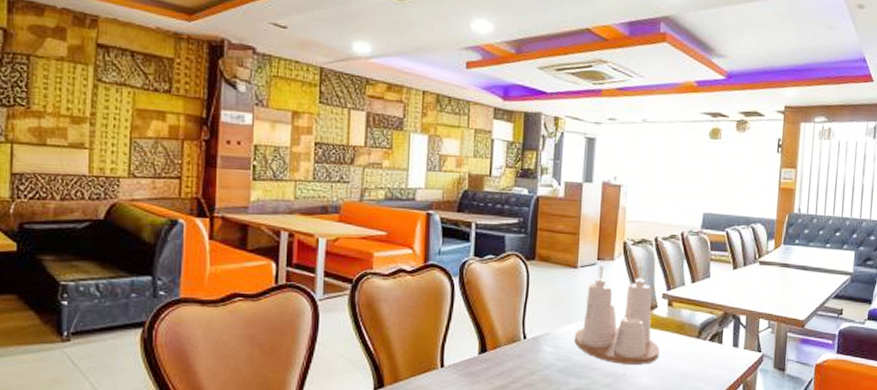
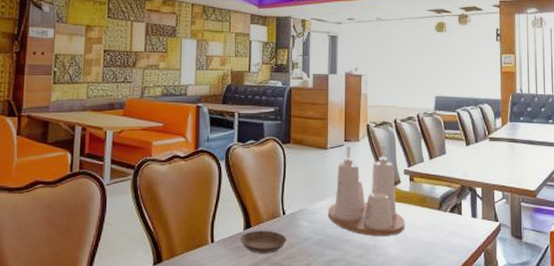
saucer: none [473,355,527,381] -> present [239,230,287,254]

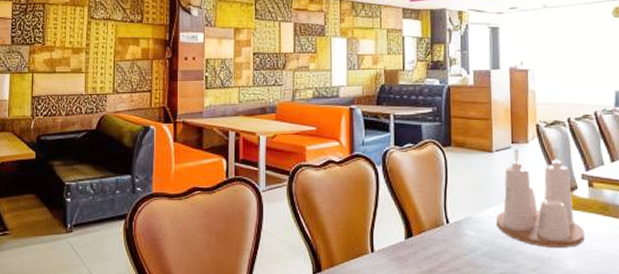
saucer: present [239,230,287,254] -> none [401,239,452,265]

